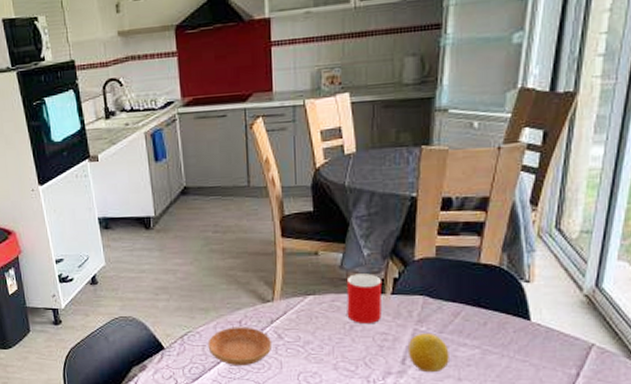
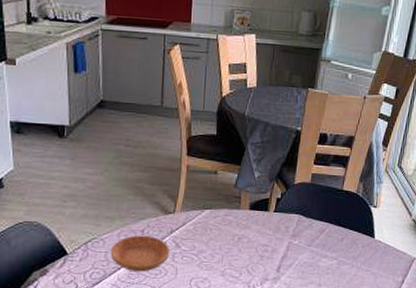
cup: present [346,273,383,323] -> none [236,193,268,236]
fruit: present [407,332,449,373] -> none [282,245,314,279]

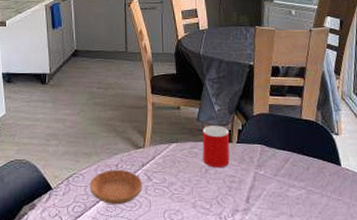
cup: none [236,193,268,236] -> present [202,125,230,167]

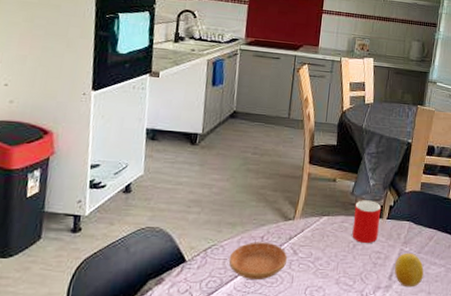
fruit: none [250,175,283,210] -> present [394,252,424,288]

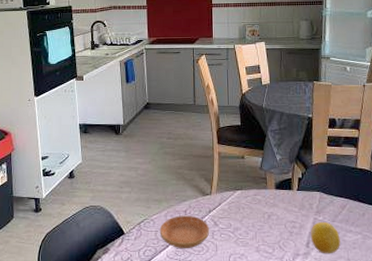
cup: present [352,200,382,243] -> none [265,174,291,213]

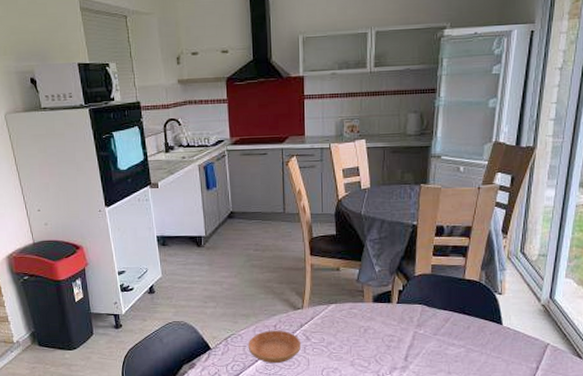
fruit: present [310,221,340,254] -> none [409,335,441,368]

